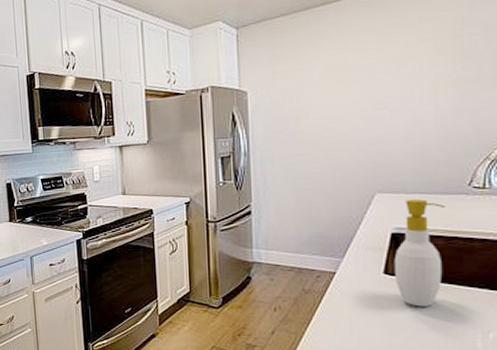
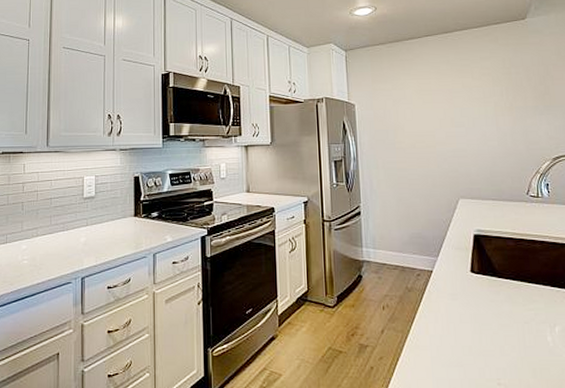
soap bottle: present [394,199,447,307] -> none [477,205,515,304]

